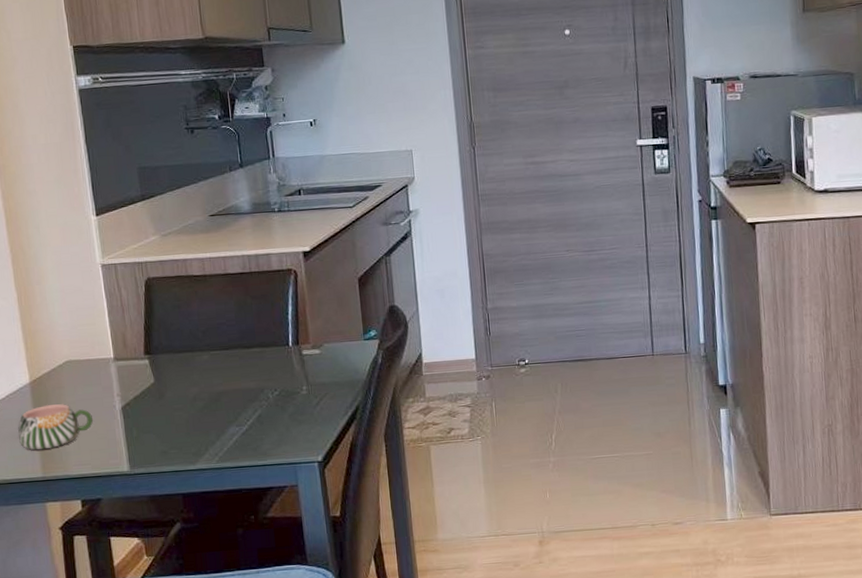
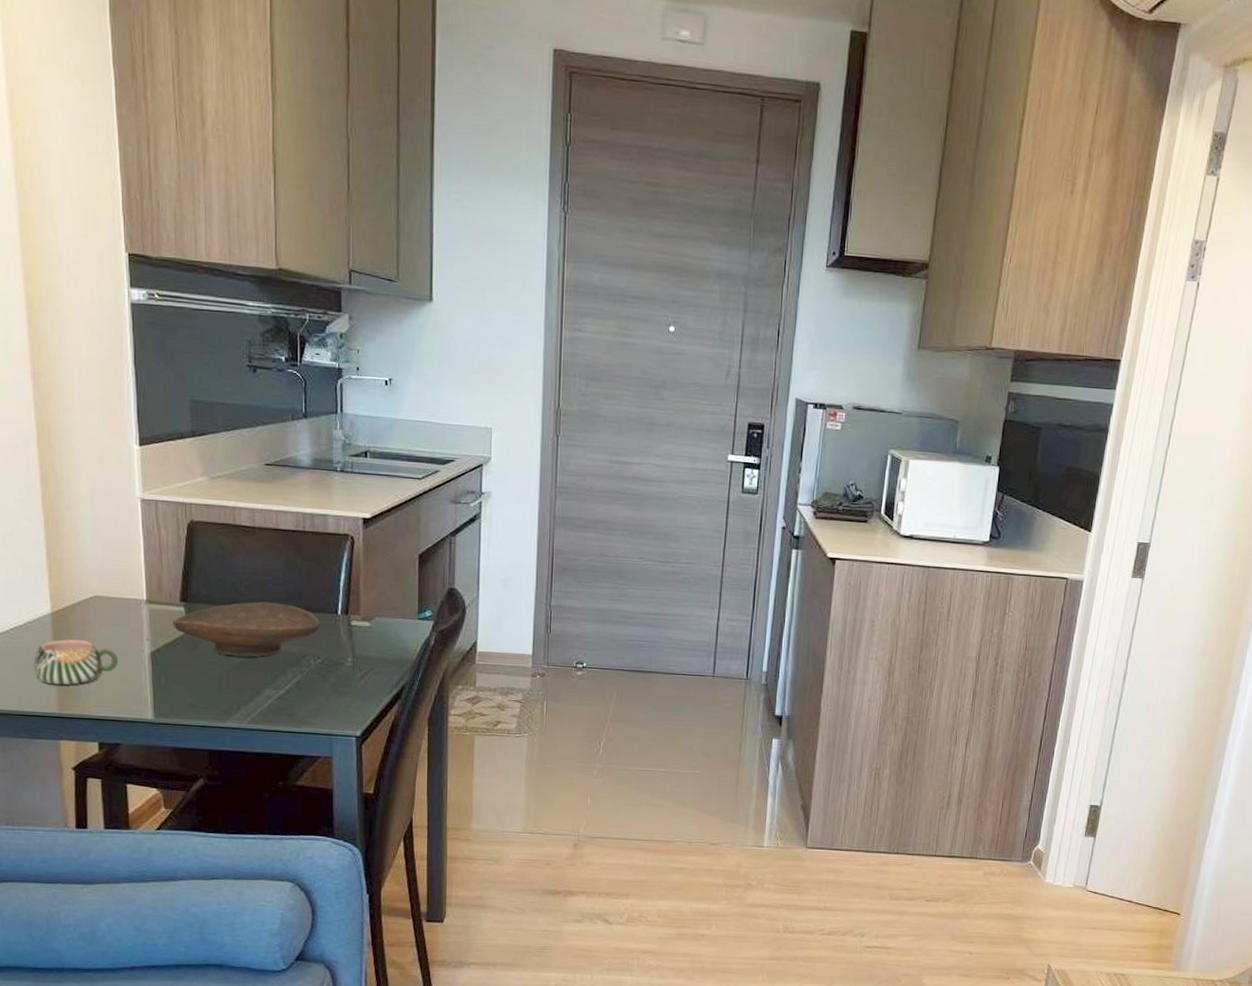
decorative bowl: none [139,343,274,400] -> present [173,601,320,657]

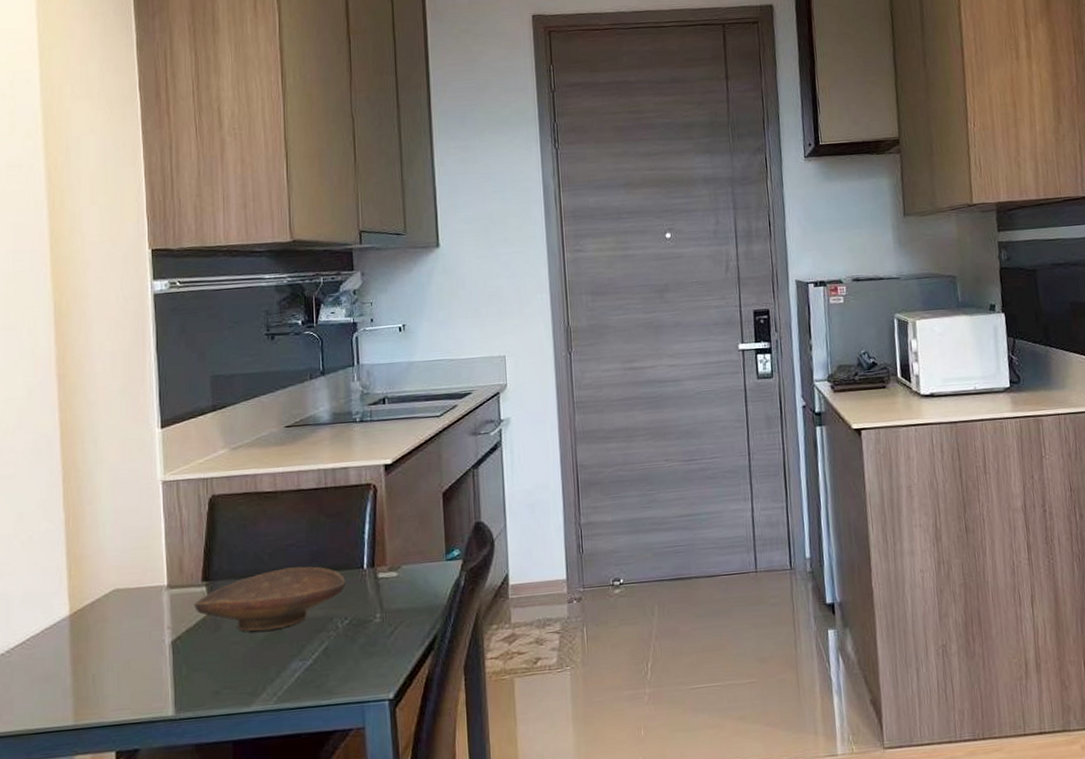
mug: present [35,639,118,686] -> none [51,639,137,694]

